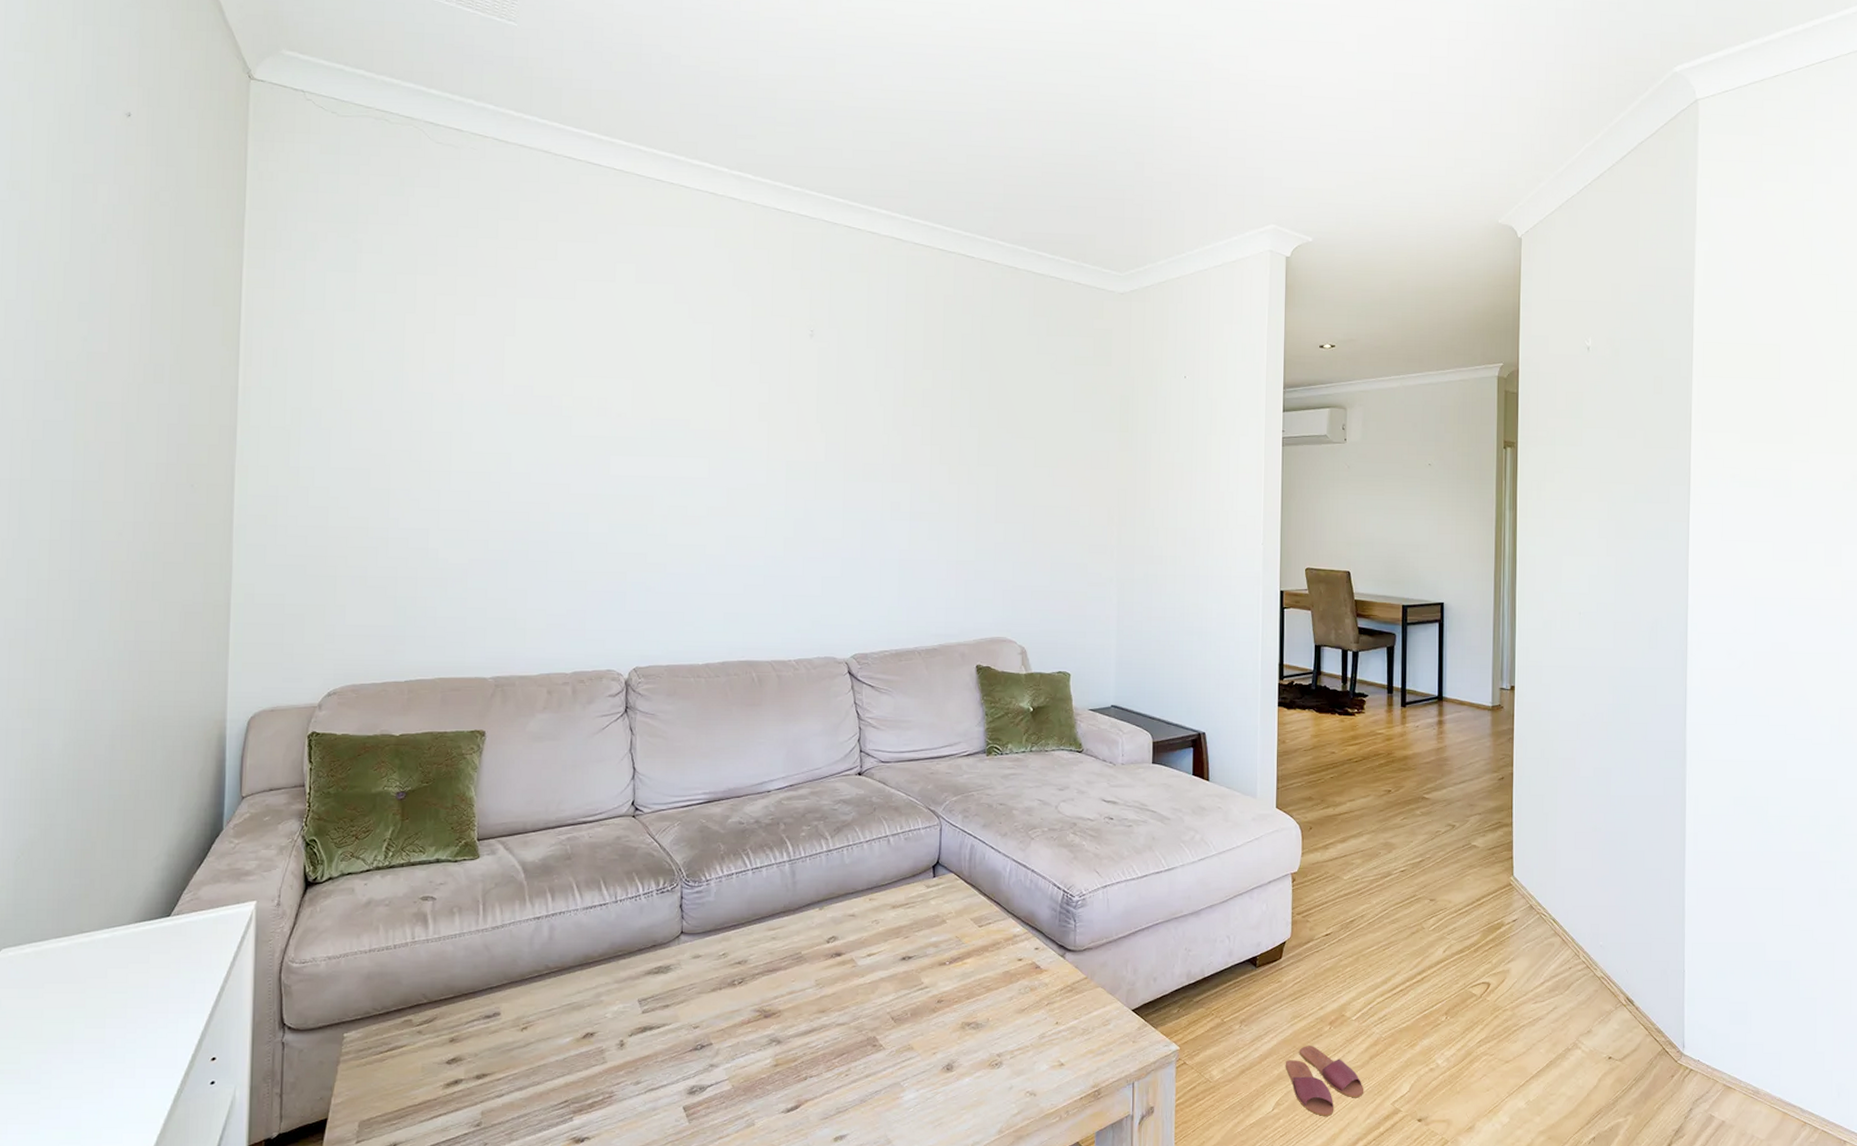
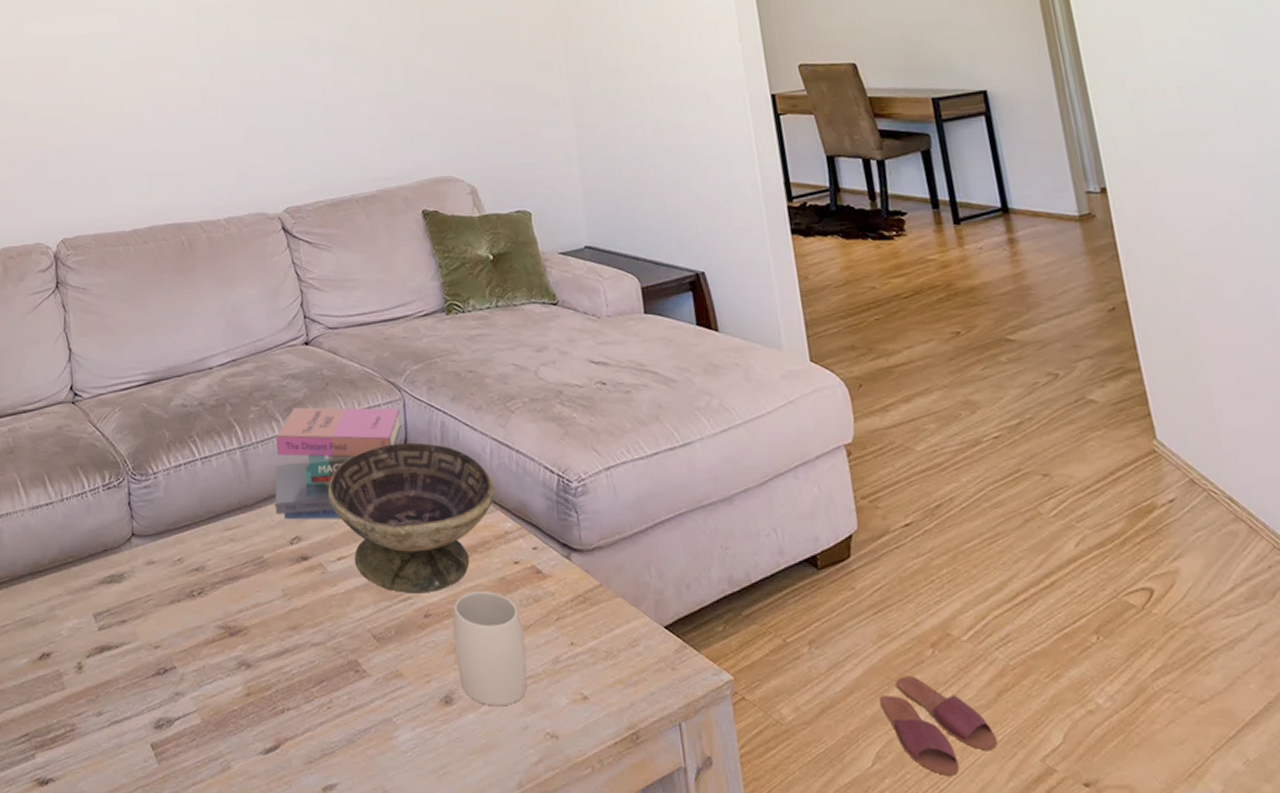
books: none [816,828,937,923] -> present [274,407,402,520]
decorative bowl: none [865,861,1009,984] -> present [327,442,495,594]
mug: none [959,983,1019,1072] -> present [452,592,527,707]

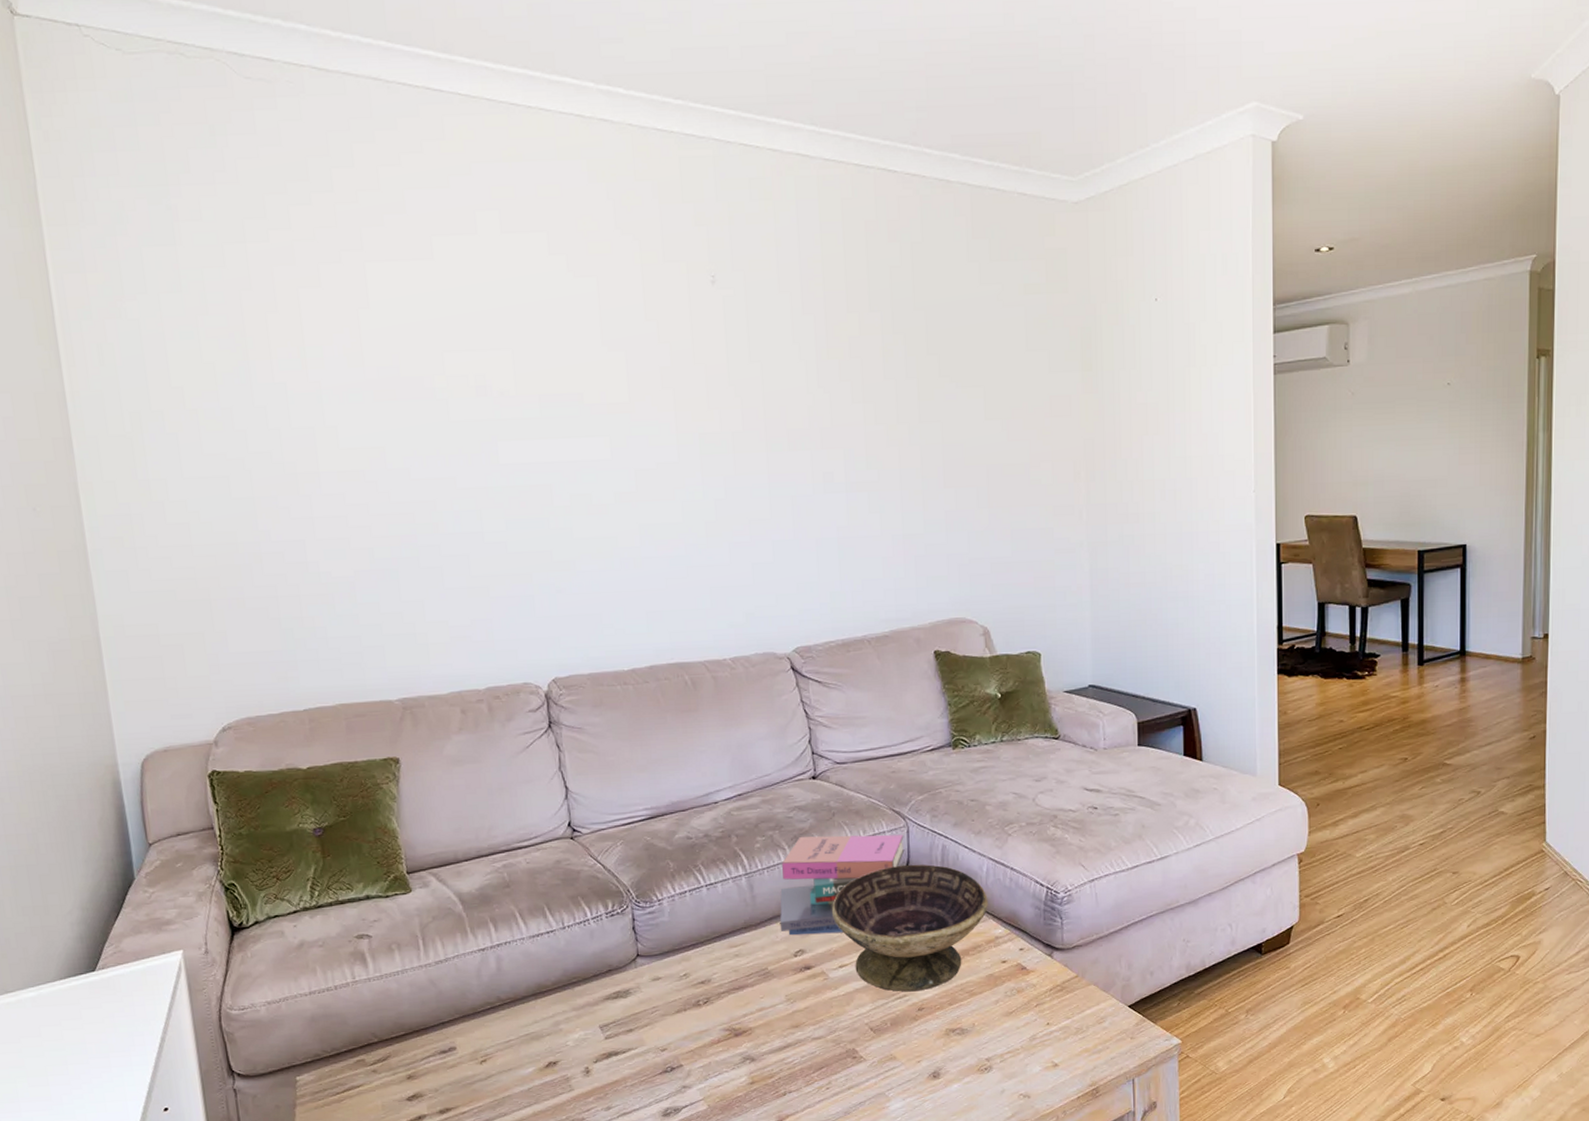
mug: present [452,592,527,707] -> none [943,986,1008,1077]
slippers: present [879,676,997,775] -> none [1296,1031,1381,1101]

